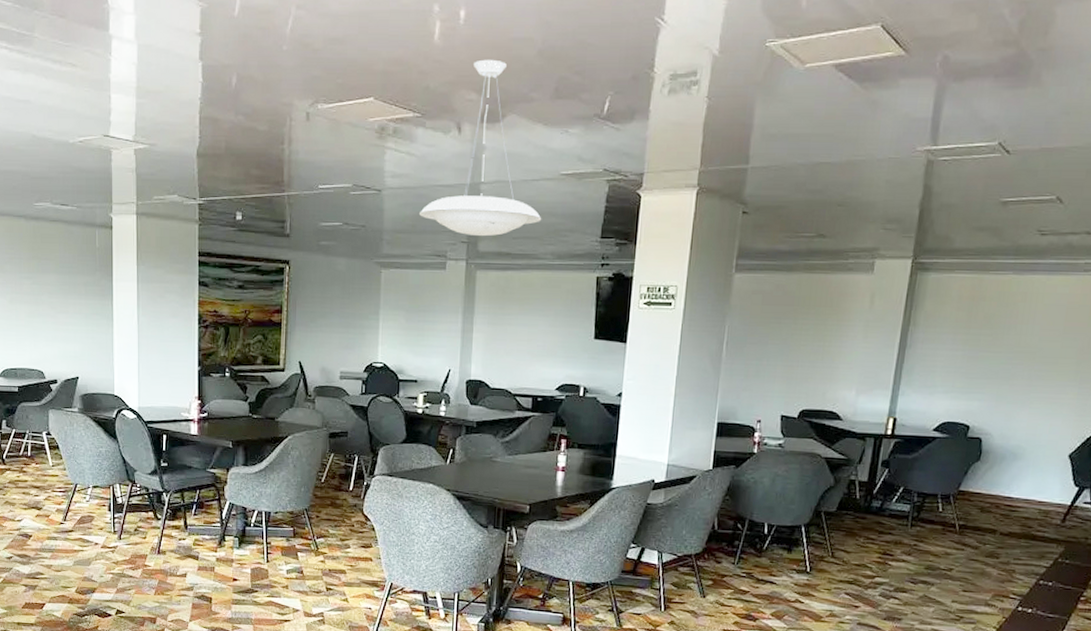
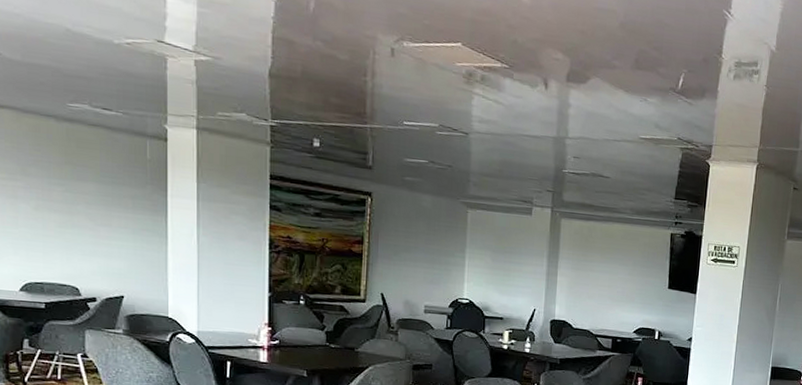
pendant lamp: present [418,59,542,237] -> none [505,23,623,188]

